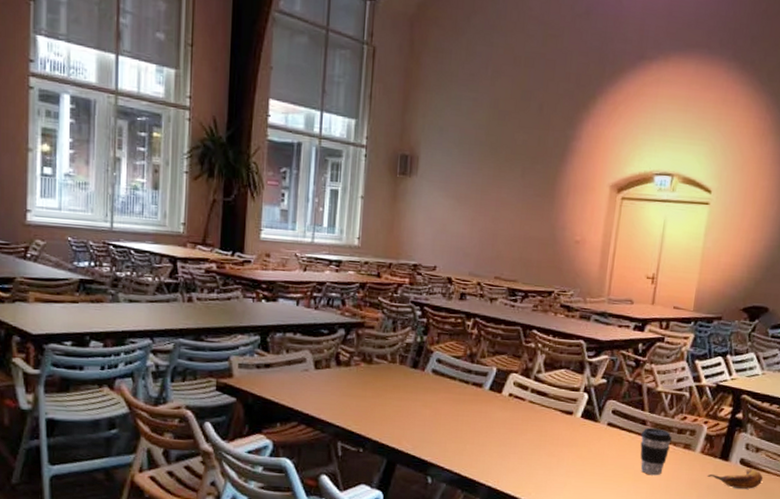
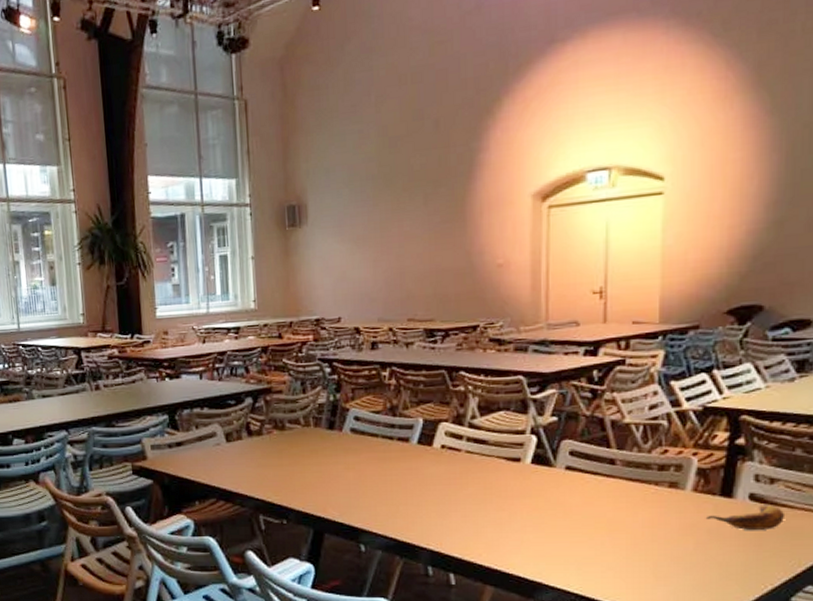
coffee cup: present [640,427,672,476] -> none [610,466,651,523]

